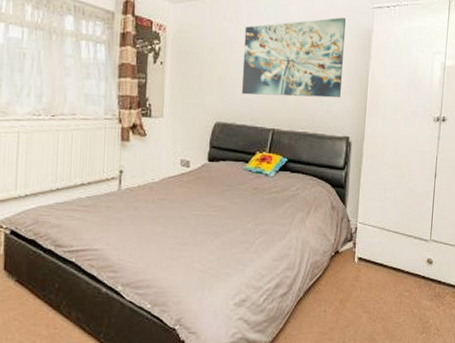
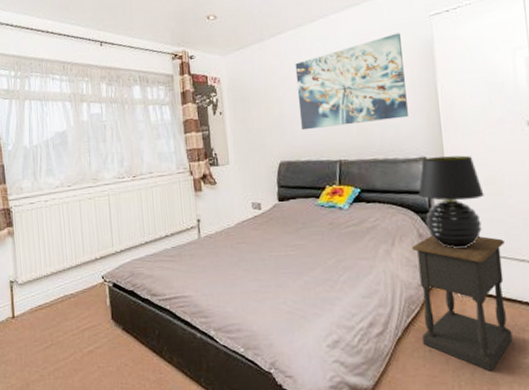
nightstand: none [320,208,399,329] -> present [411,235,513,371]
table lamp: none [338,138,391,221] -> present [418,155,484,248]

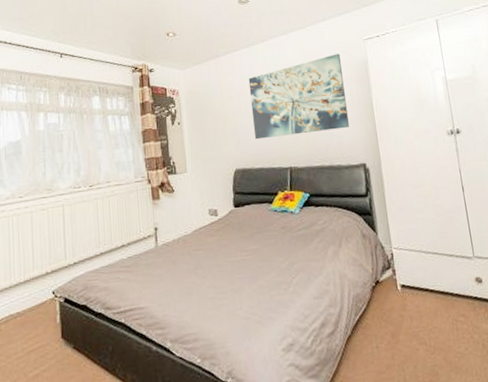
nightstand: present [411,235,513,371] -> none [356,234,448,363]
table lamp: present [418,155,484,248] -> none [360,161,416,247]

